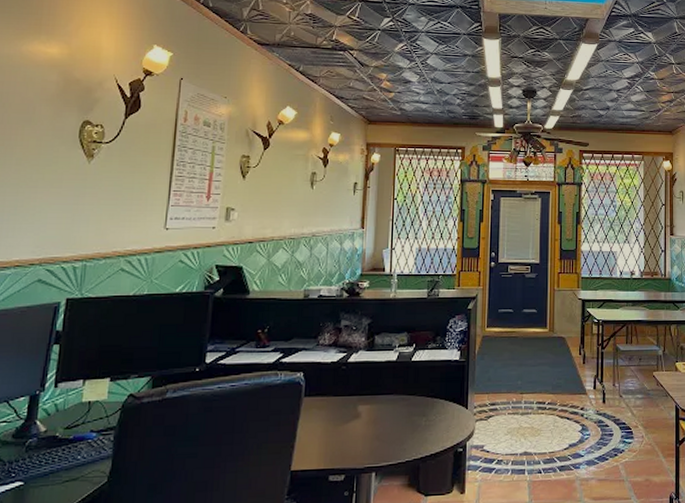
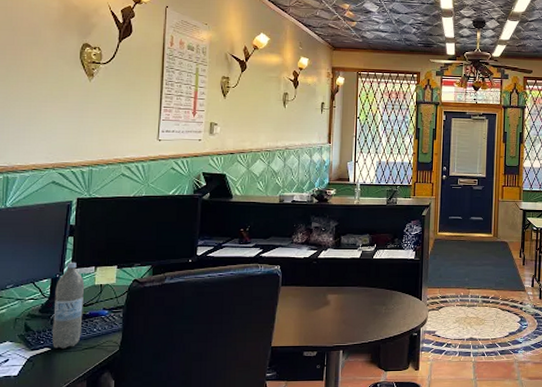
water bottle: none [26,374,70,482] -> present [52,262,85,349]

